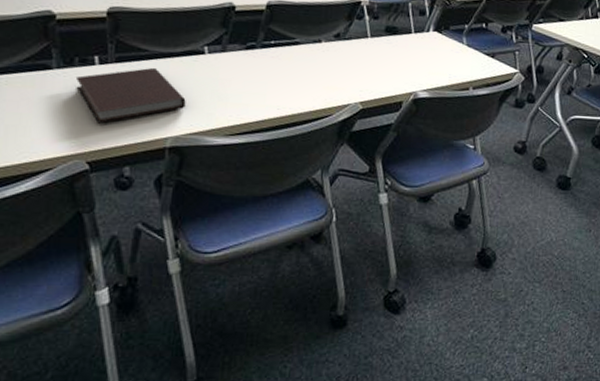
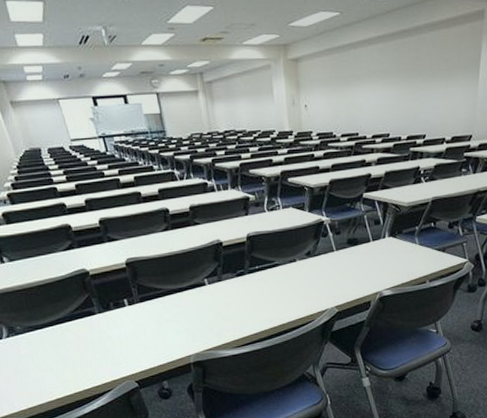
notebook: present [76,67,186,124] -> none [114,302,199,351]

